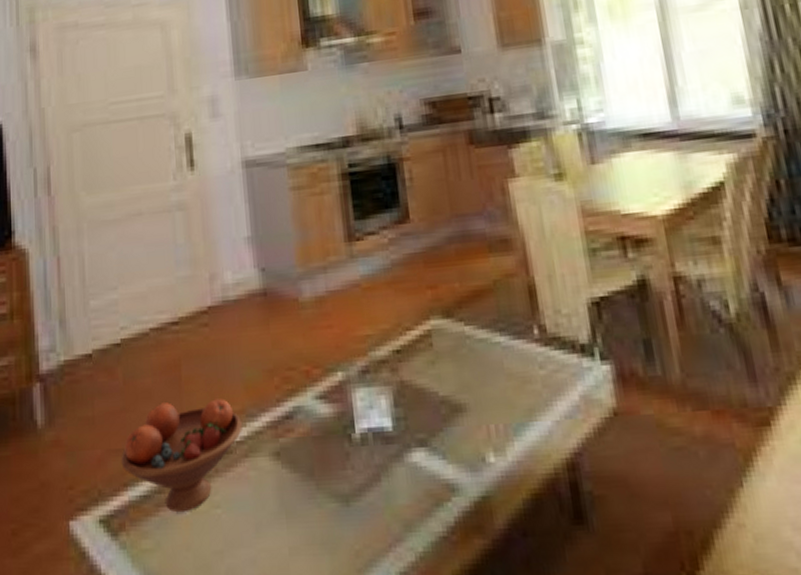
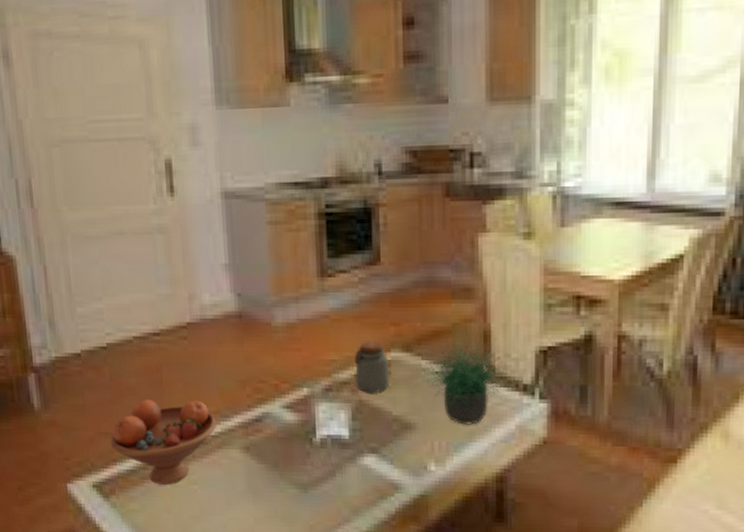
jar: none [391,308,433,372] -> present [355,341,390,393]
potted plant: none [464,287,574,402] -> present [421,332,519,426]

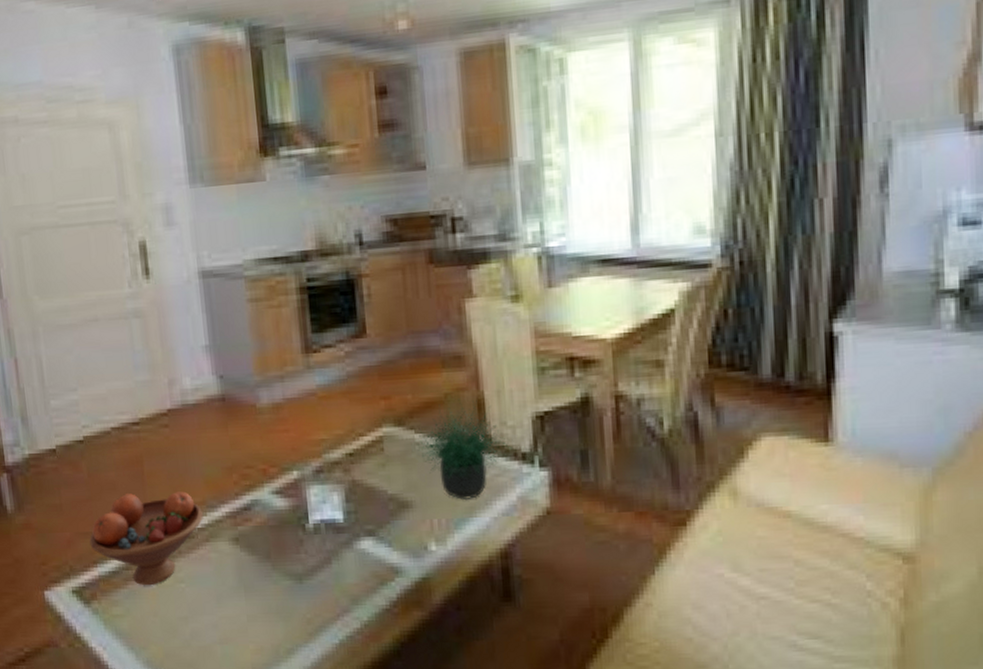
jar: present [355,341,390,393] -> none [345,416,383,472]

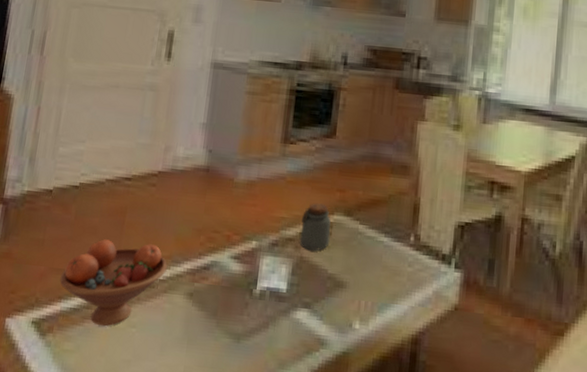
jar: none [345,416,383,472] -> present [299,203,331,251]
potted plant: present [414,400,517,501] -> none [359,204,439,289]

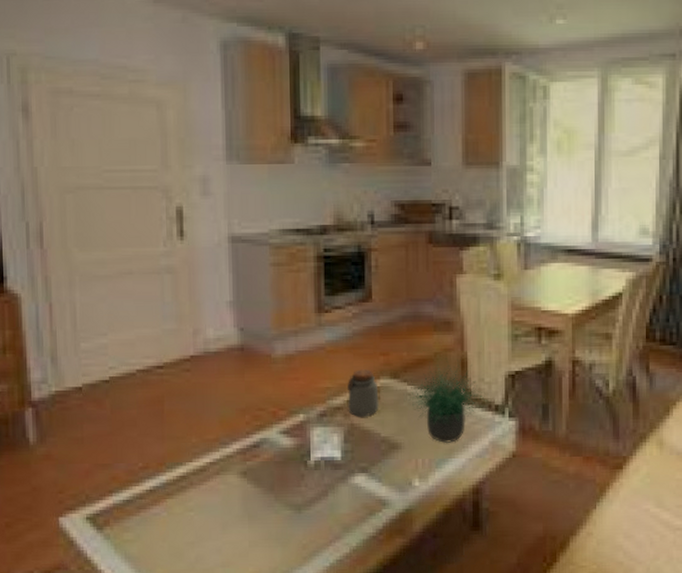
fruit bowl: present [60,239,167,327] -> none [107,429,215,514]
potted plant: none [359,204,439,289] -> present [407,359,491,444]

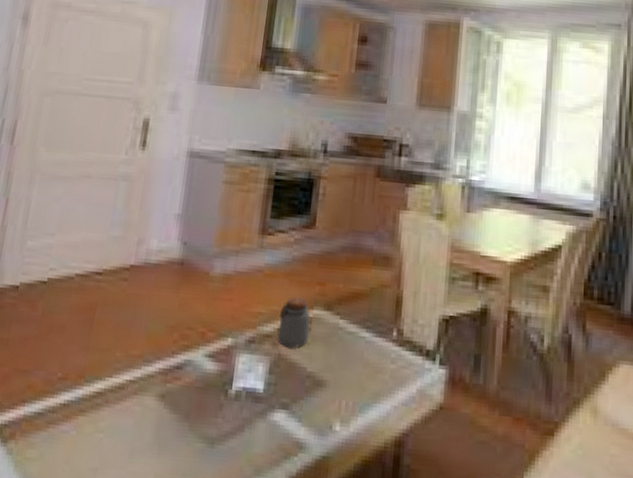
potted plant: present [407,359,491,444] -> none [340,297,423,387]

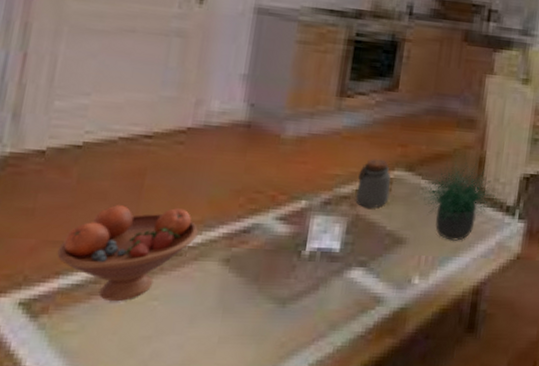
fruit bowl: none [24,338,138,432] -> present [57,205,198,302]
potted plant: none [340,297,423,387] -> present [422,158,503,242]

